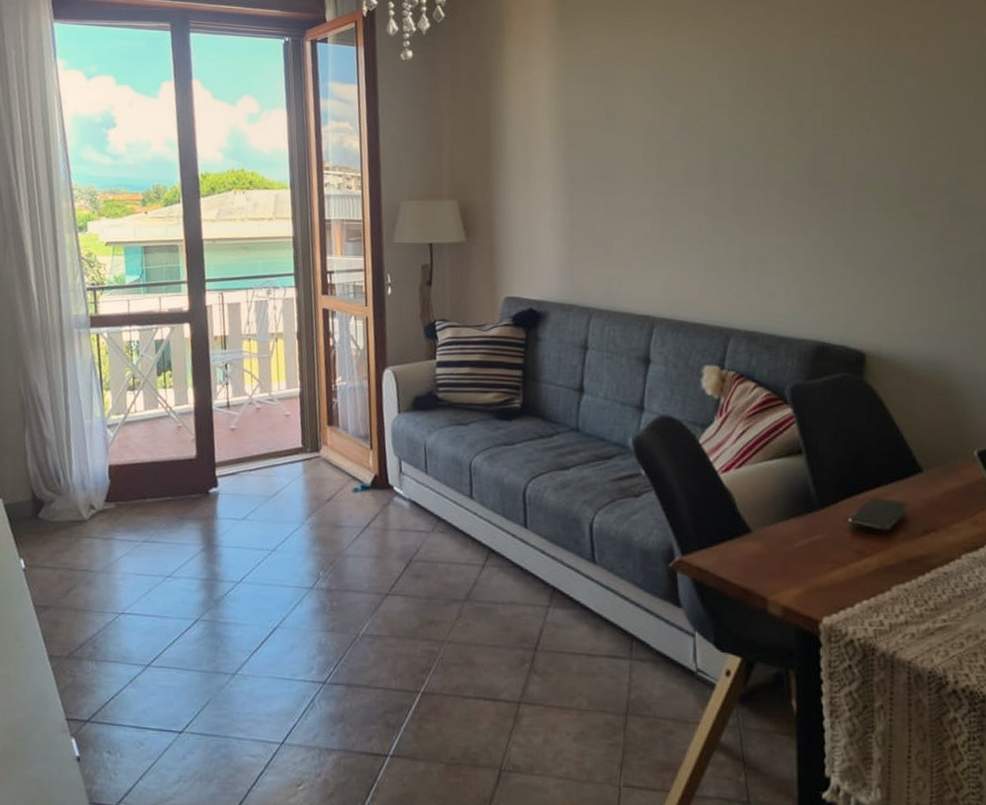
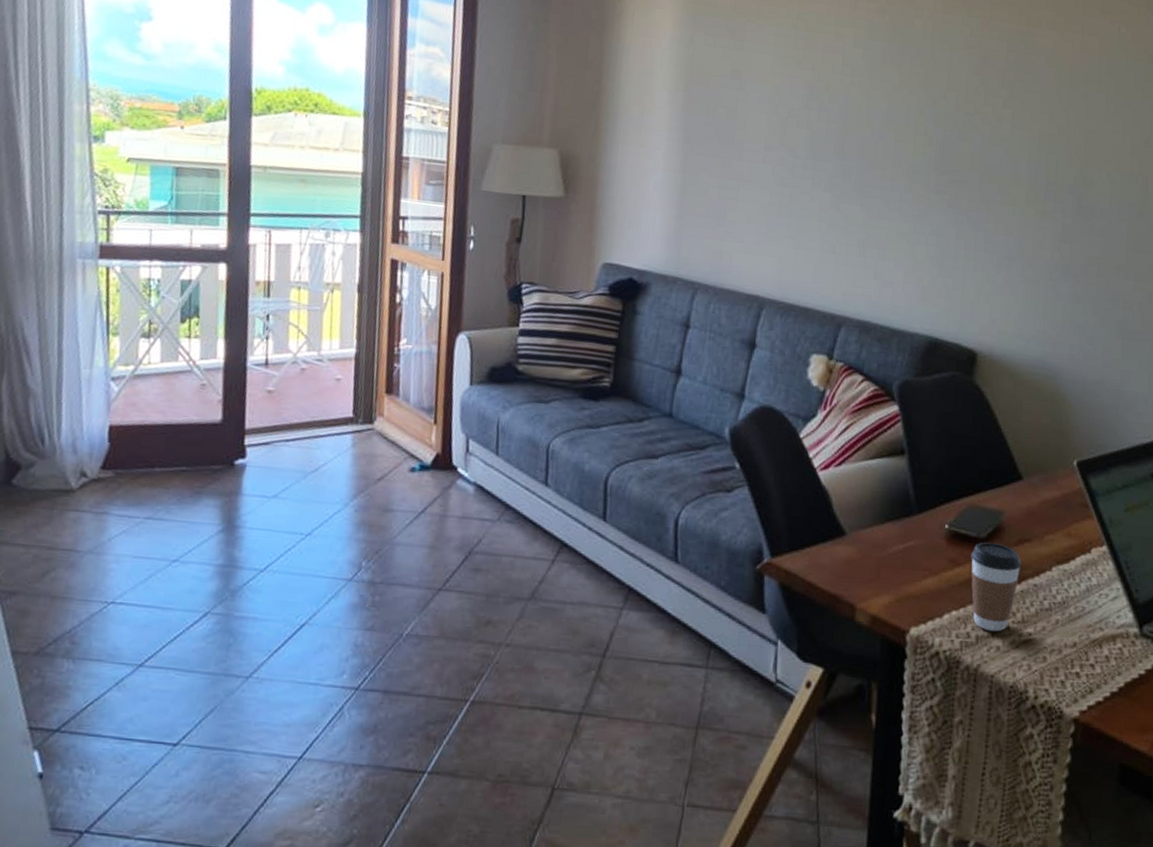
coffee cup: none [877,534,930,620] -> present [971,542,1022,632]

